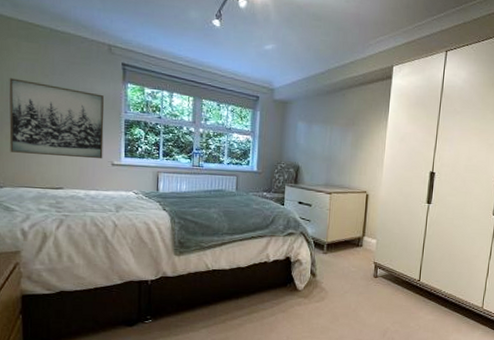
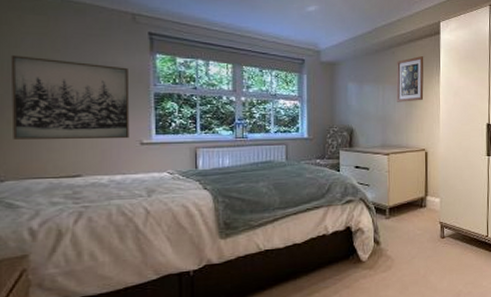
wall art: none [343,100,374,145] -> present [396,56,424,102]

